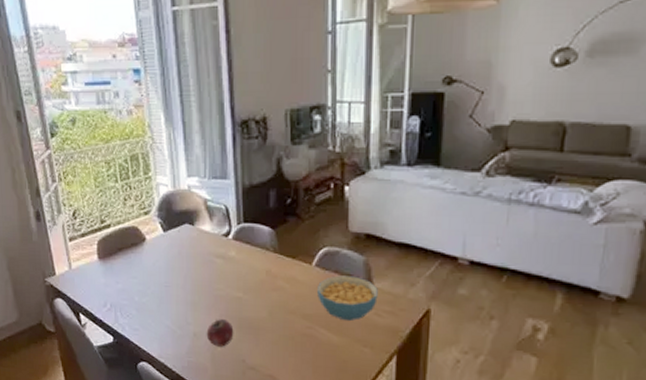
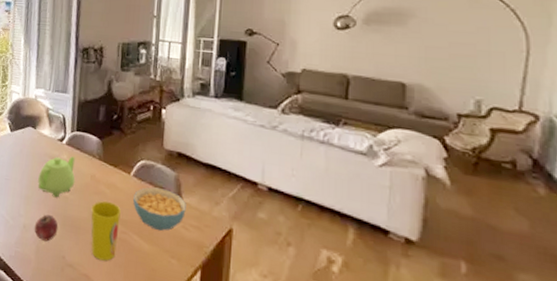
teapot: none [204,252,248,300] -> present [37,156,75,198]
cup: none [270,296,304,359] -> present [91,201,121,261]

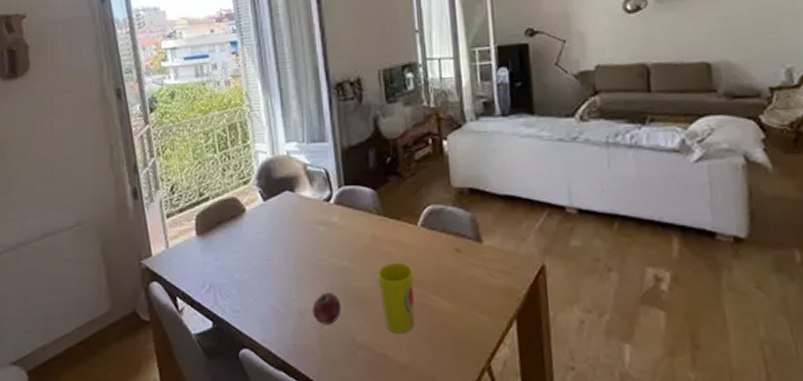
teapot: present [37,156,75,198] -> none [307,217,353,271]
cereal bowl: present [133,187,186,231] -> none [425,234,489,284]

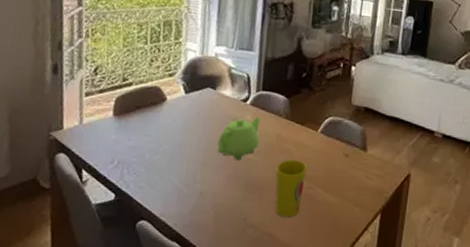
teapot: none [307,217,353,271] -> present [217,117,260,161]
apple: present [312,293,342,325] -> none [212,178,240,206]

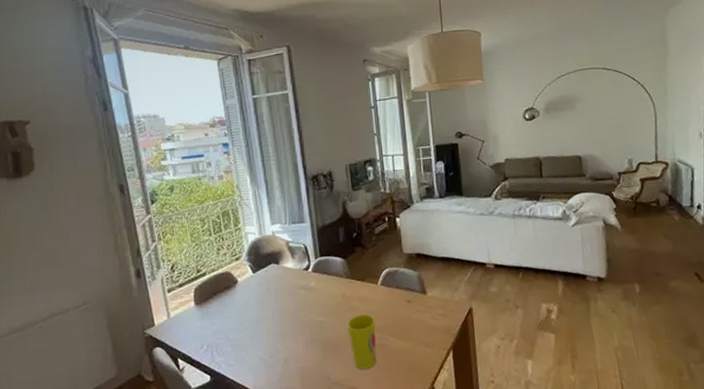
teapot: present [217,117,260,161] -> none [290,281,328,325]

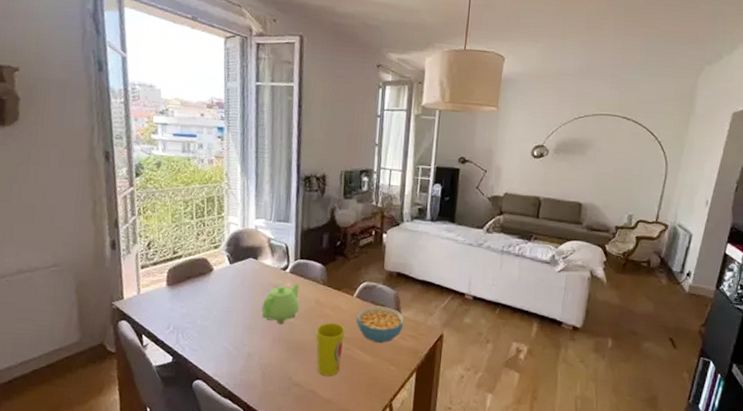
teapot: none [290,281,328,325] -> present [261,284,300,325]
cereal bowl: none [384,289,432,327] -> present [356,305,404,343]

